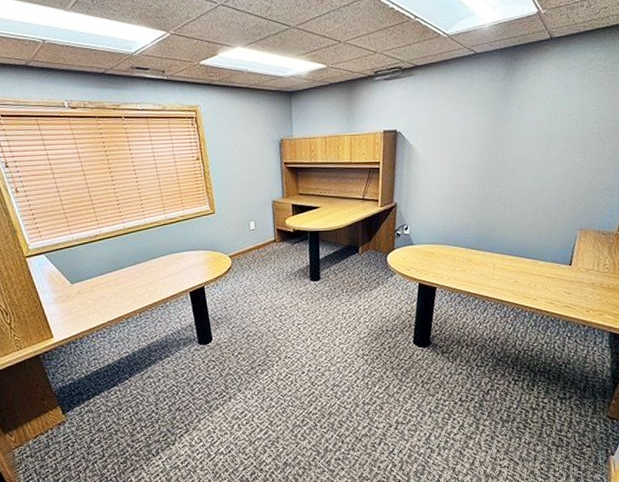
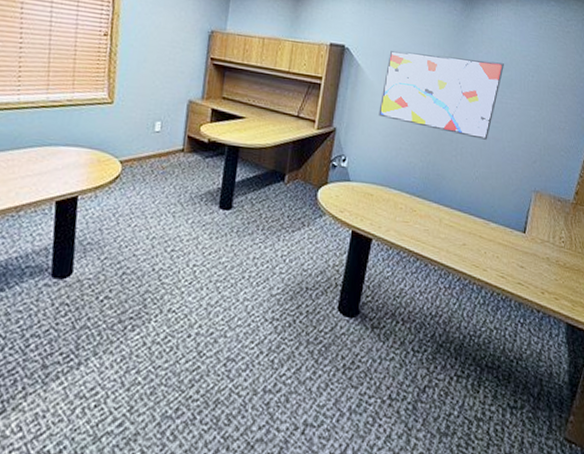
wall art: none [432,119,548,192] -> present [378,51,504,140]

